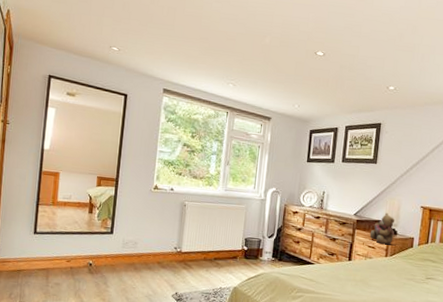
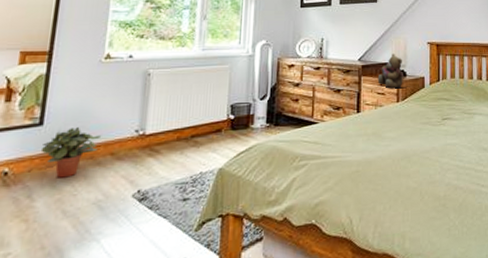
potted plant: none [112,238,151,275] -> present [40,127,100,178]

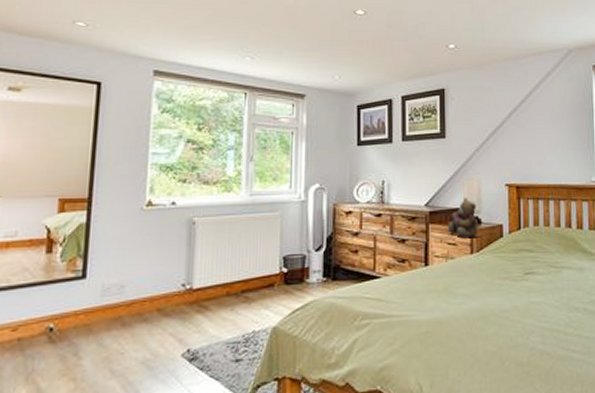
potted plant: present [40,127,100,178] -> none [85,281,146,335]

